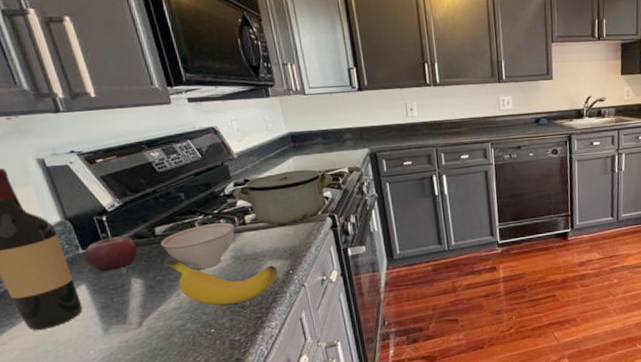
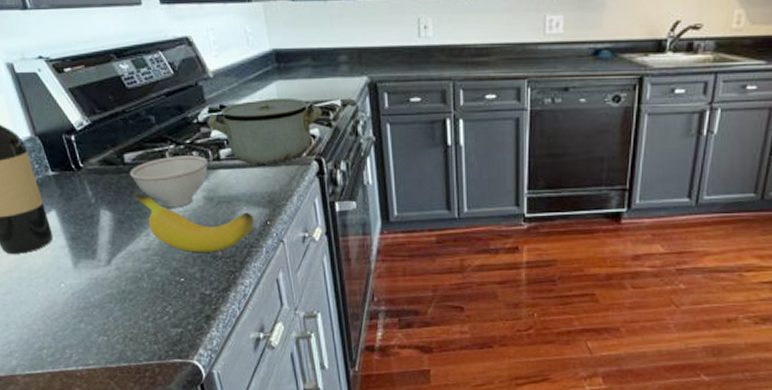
fruit: present [84,233,138,271] -> none [54,155,106,198]

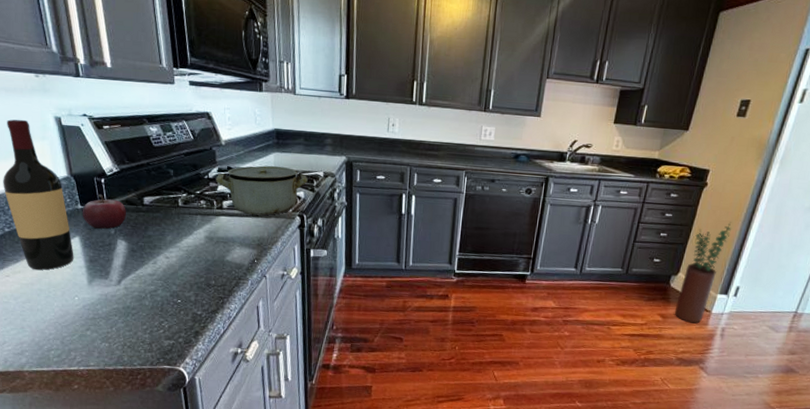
fruit: none [54,155,106,198] -> present [82,194,126,229]
bowl: present [129,156,209,208] -> none [146,202,213,243]
banana: present [132,194,254,252] -> none [146,229,244,281]

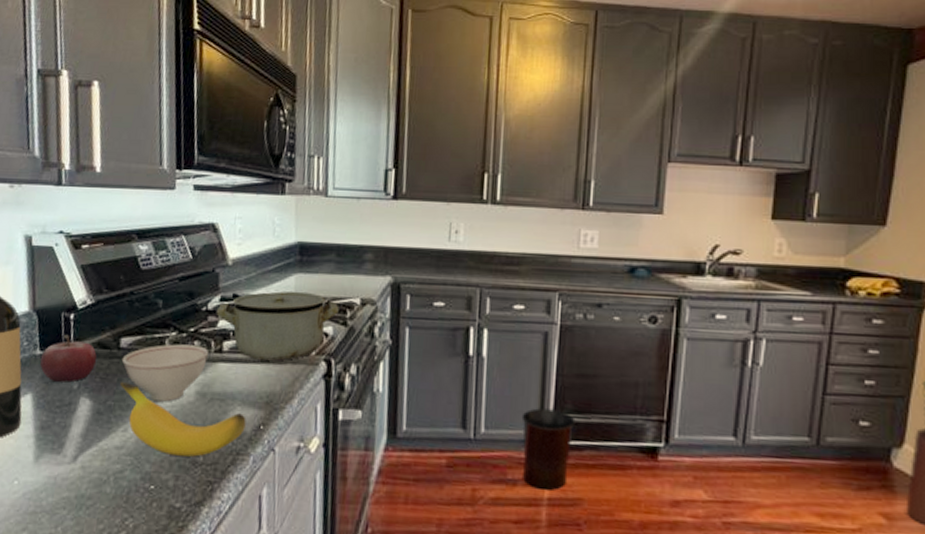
bowl: none [146,202,213,243] -> present [121,344,210,402]
banana: none [146,229,244,281] -> present [119,382,246,457]
waste bin: none [437,249,473,302] -> present [521,408,576,490]

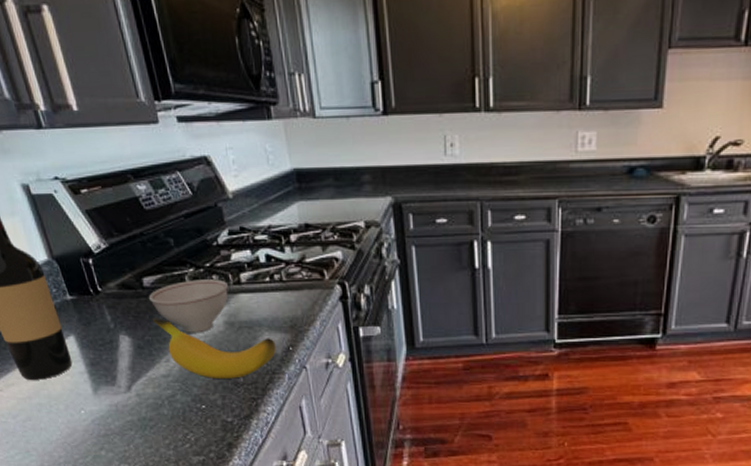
fruit: present [39,334,97,383] -> none [72,279,125,323]
cooking pot: present [216,291,339,361] -> none [227,219,345,288]
waste bin: present [521,408,576,490] -> none [529,312,579,382]

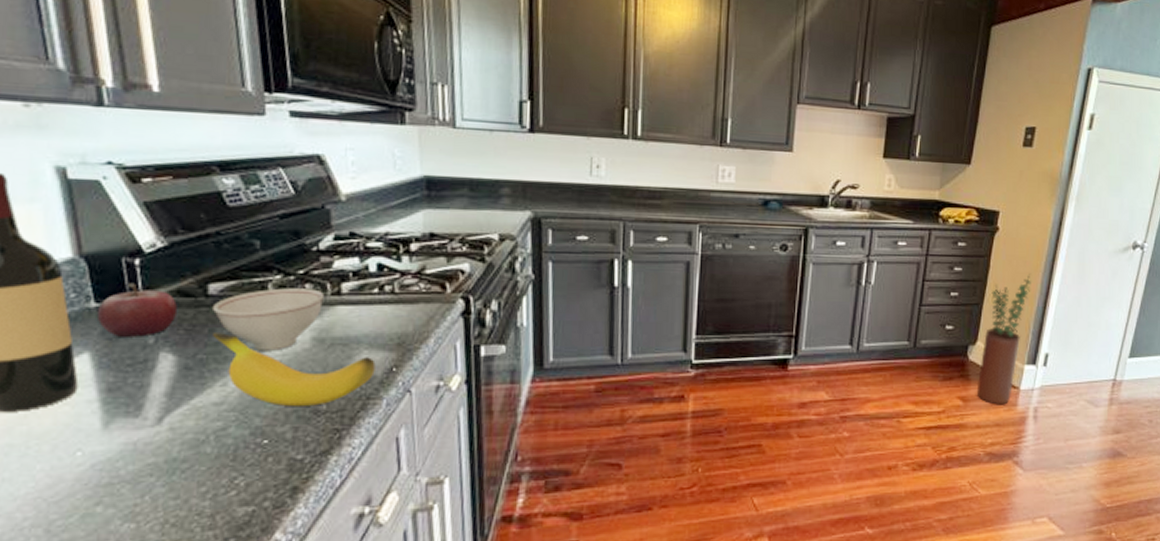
fruit: none [72,279,125,323] -> present [96,282,177,337]

